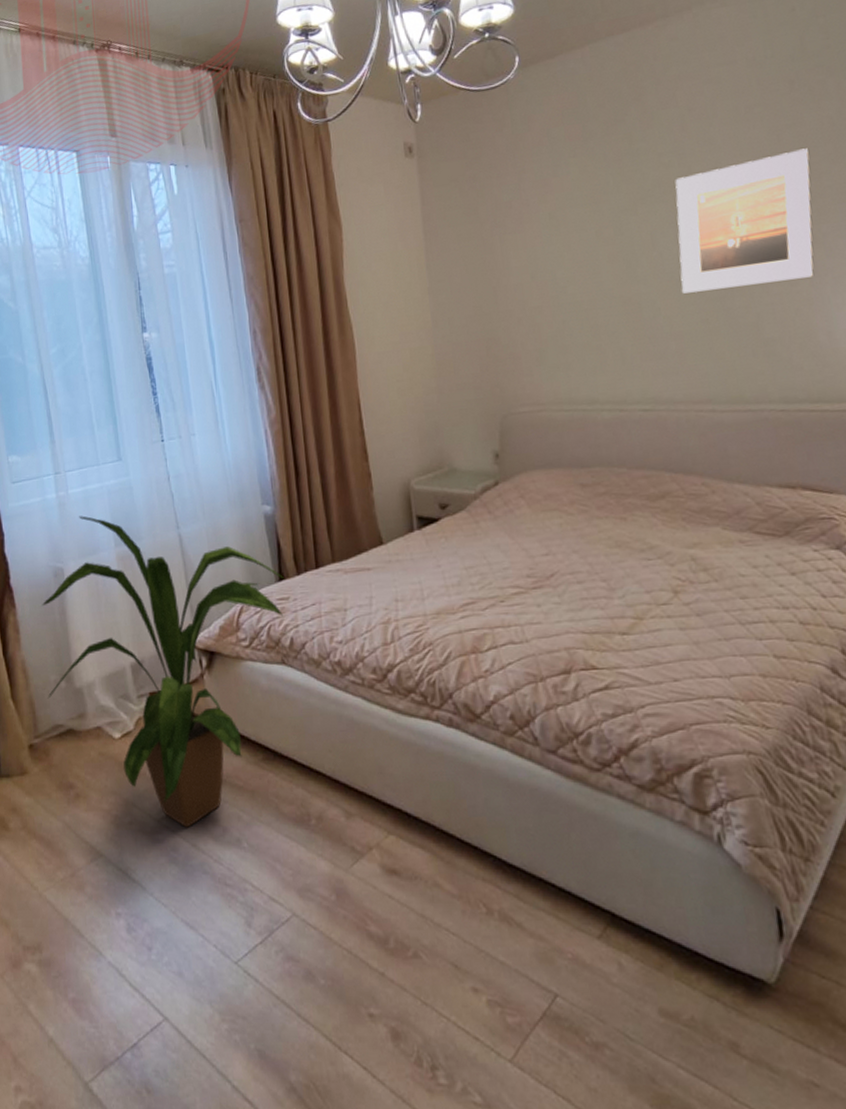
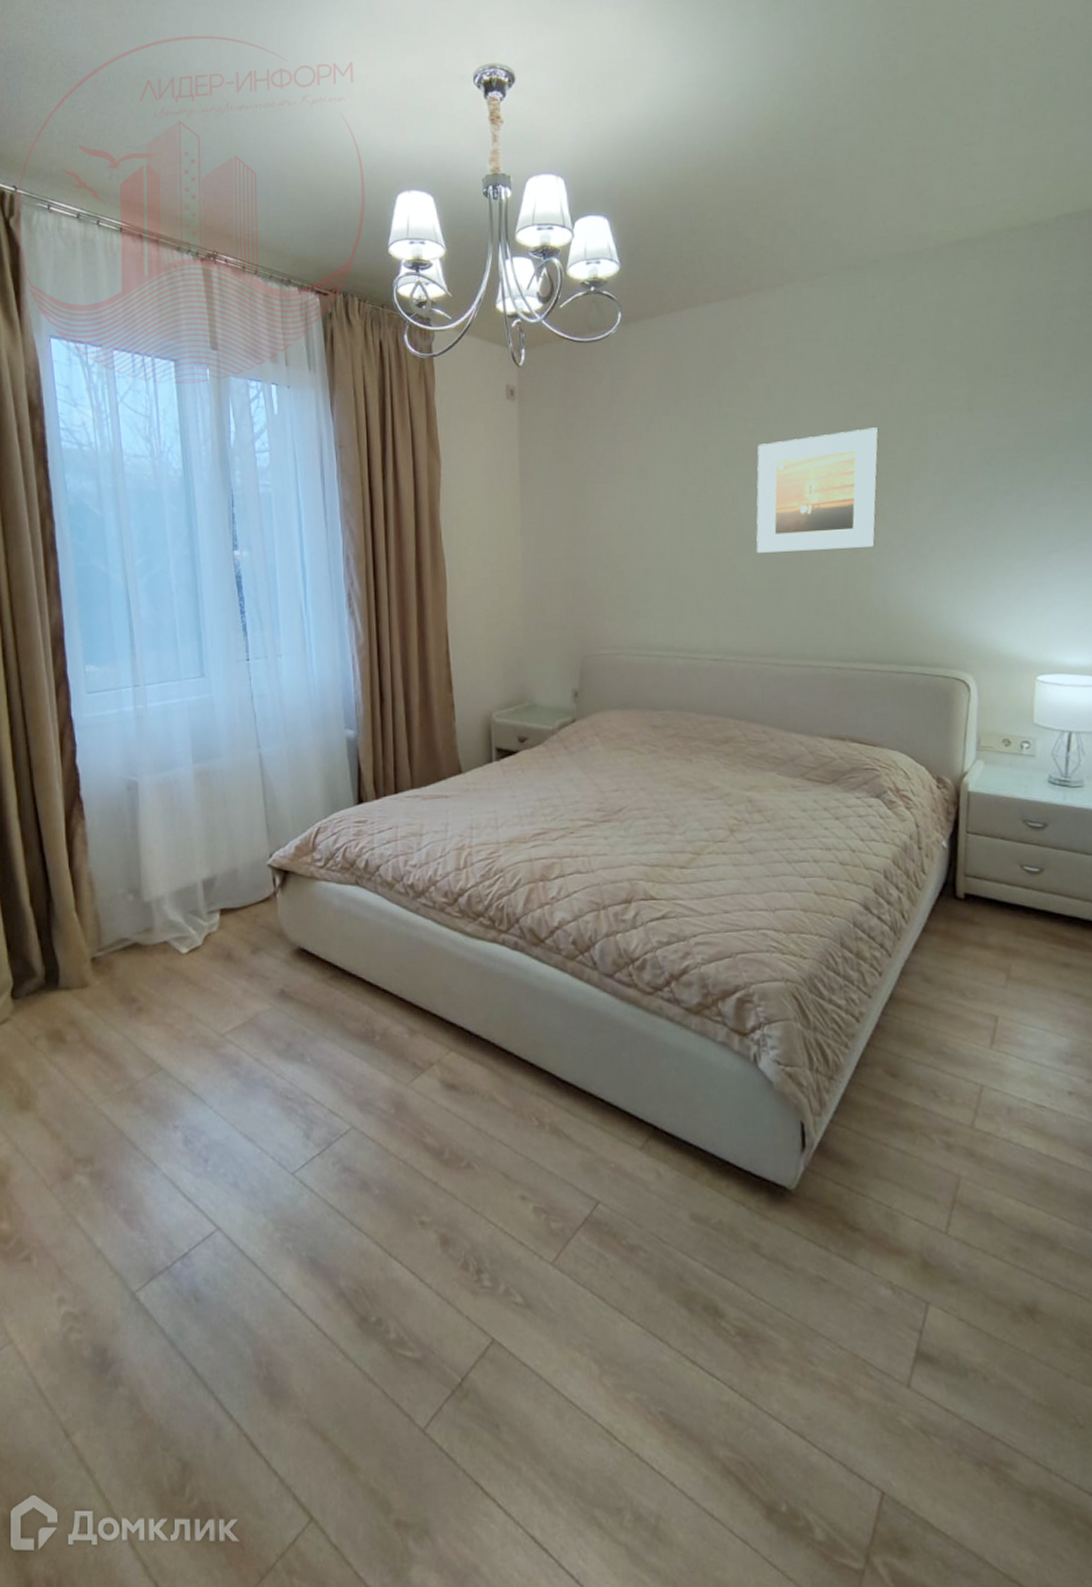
house plant: present [41,515,284,828] -> none [112,730,362,1043]

